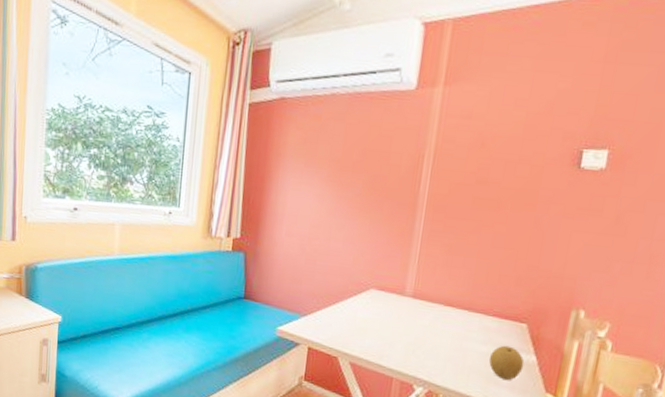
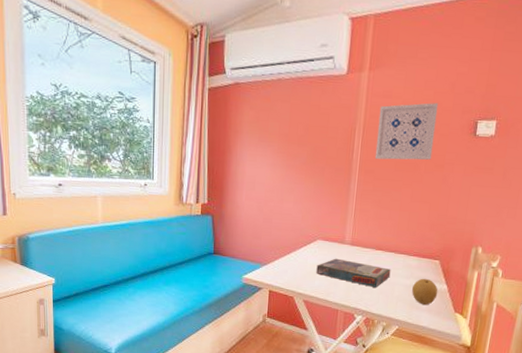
board game: none [367,312,463,354] -> present [316,258,391,289]
wall art: none [447,126,532,197] -> present [374,103,439,160]

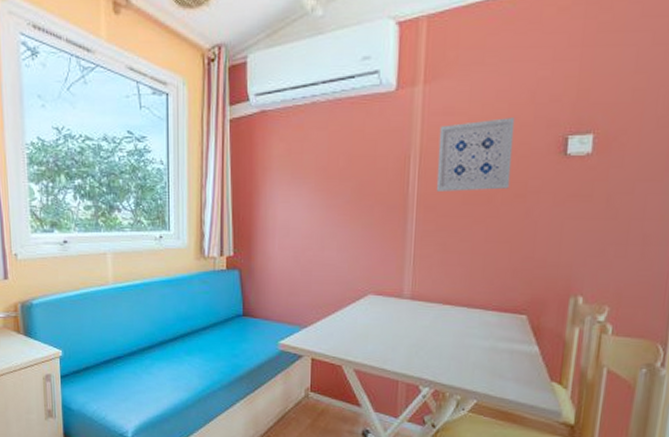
board game: present [316,258,391,289] -> none [369,316,464,353]
fruit: present [411,278,438,305] -> none [491,338,527,372]

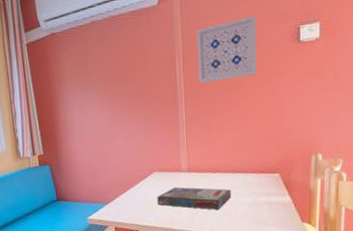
board game: none [369,316,464,353] -> present [157,187,231,211]

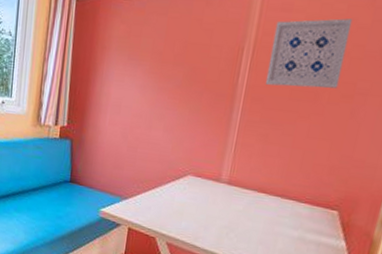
board game: present [157,187,231,211] -> none [184,198,275,238]

